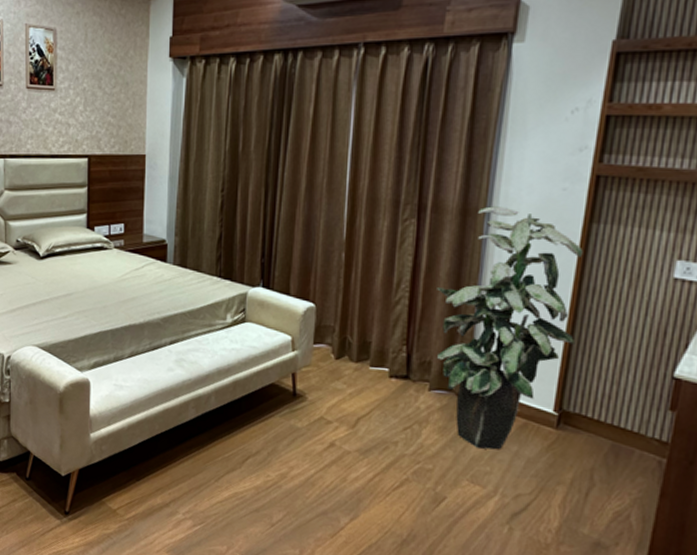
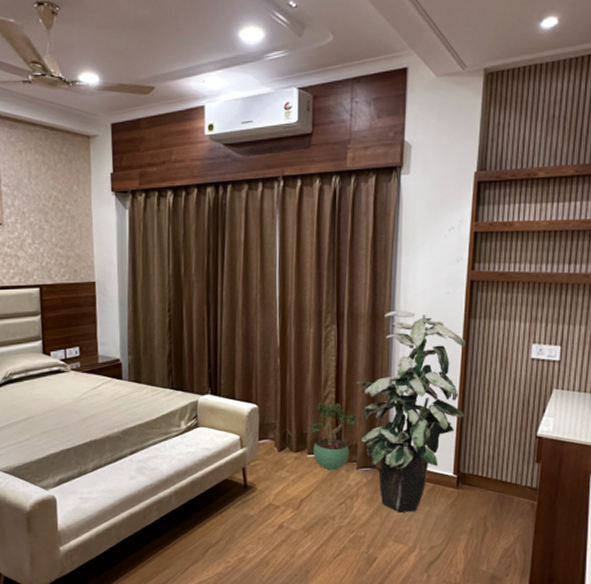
potted plant: none [374,308,433,389] -> present [309,402,356,471]

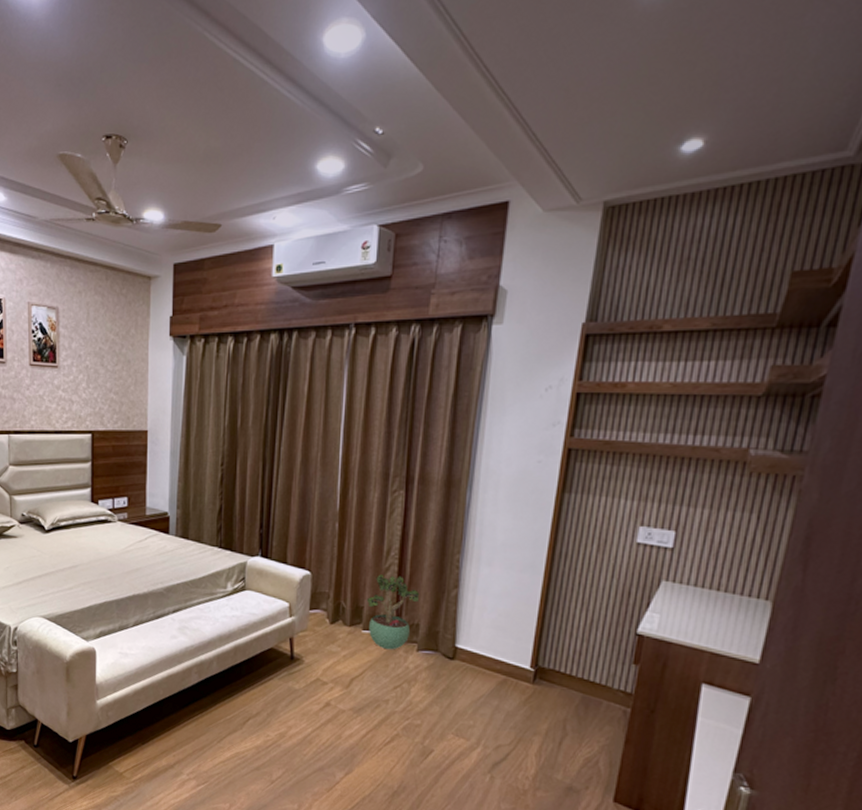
indoor plant: present [357,310,466,512] -> none [424,478,557,705]

